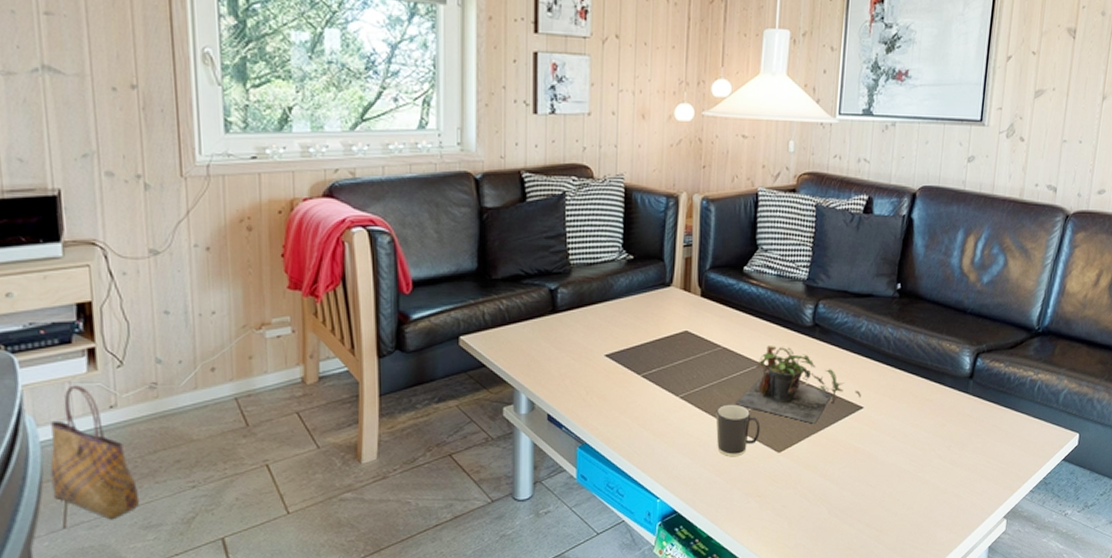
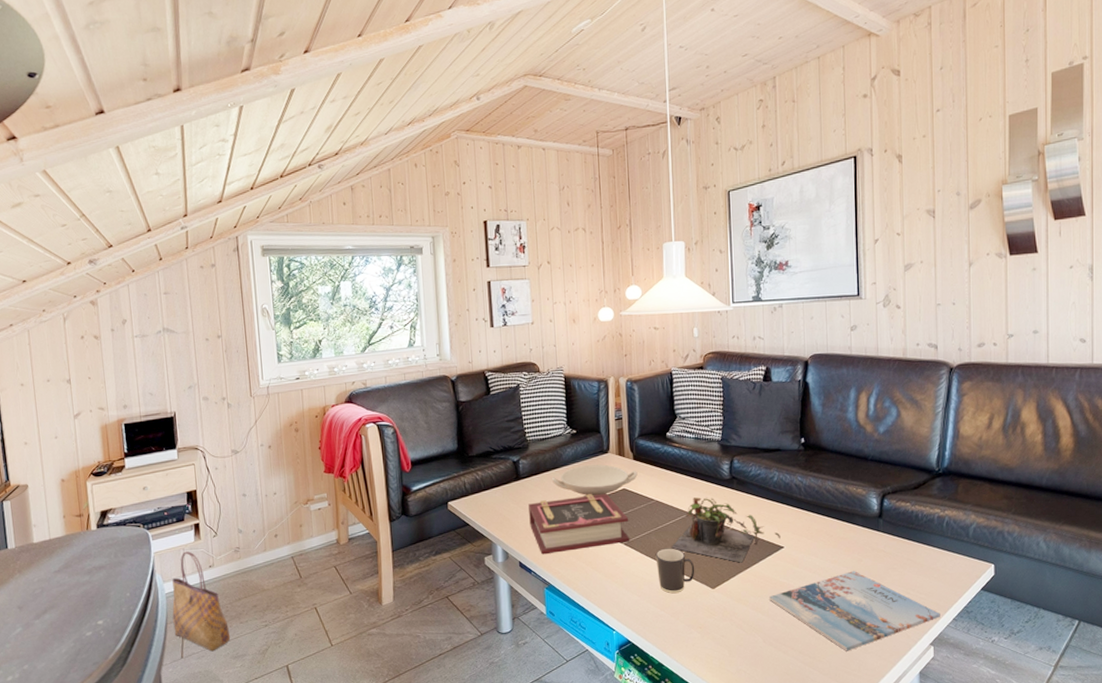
book: none [565,335,689,407] -> present [528,493,630,555]
decorative bowl: none [597,300,704,340] -> present [551,464,638,498]
magazine: none [840,436,1018,524] -> present [769,571,940,651]

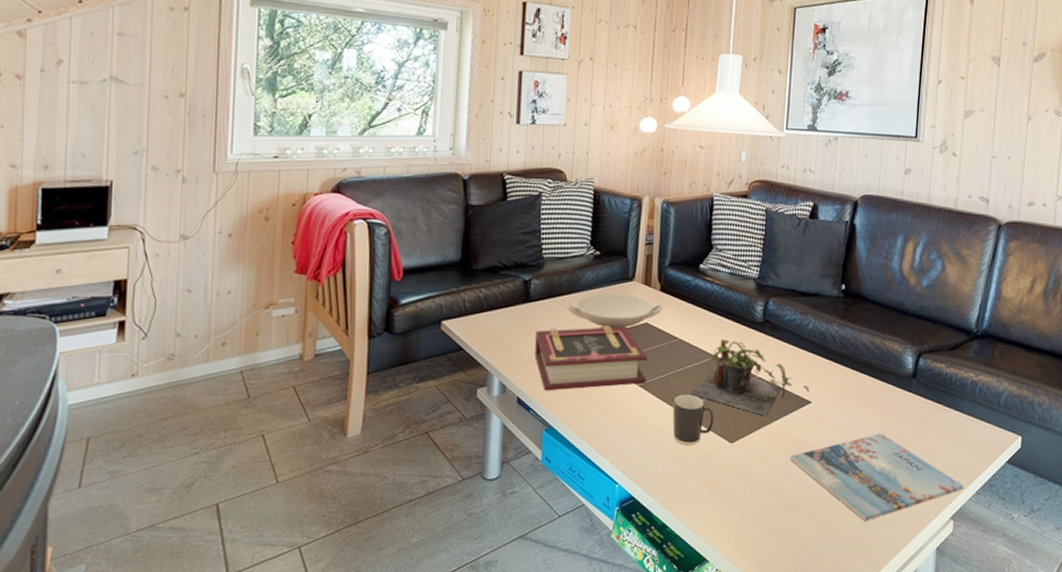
tote bag: present [172,551,231,652] -> none [73,354,148,482]

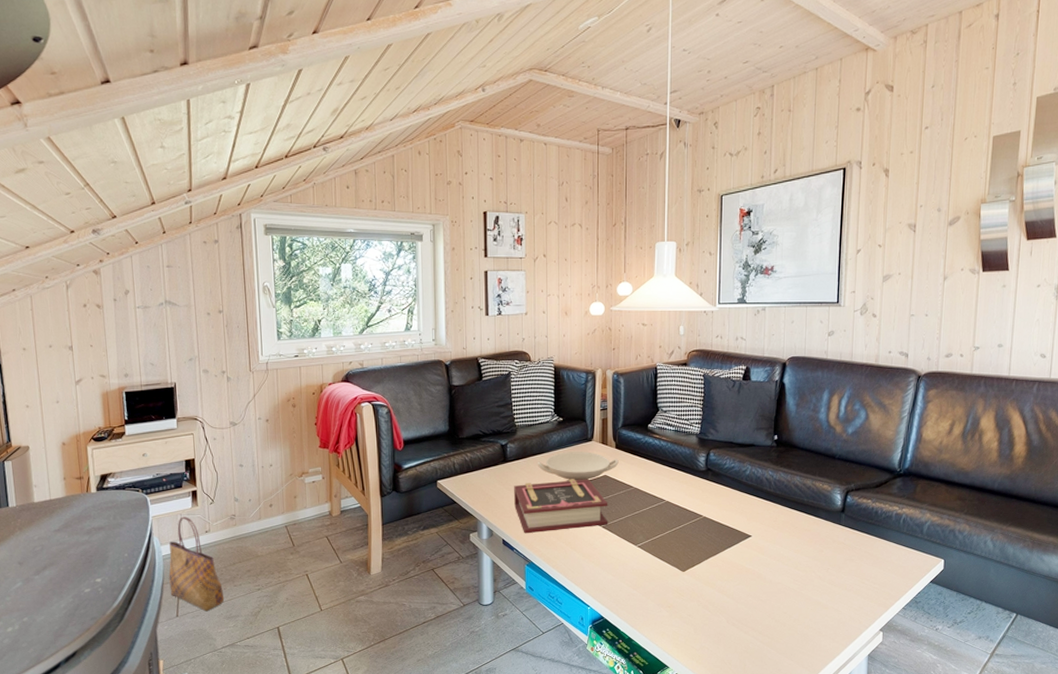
tote bag: none [73,354,148,482] -> present [168,516,225,612]
mug: present [672,394,714,446] -> none [631,532,668,575]
plant: present [690,339,809,416] -> none [646,486,749,549]
magazine: present [790,434,964,521] -> none [735,560,891,634]

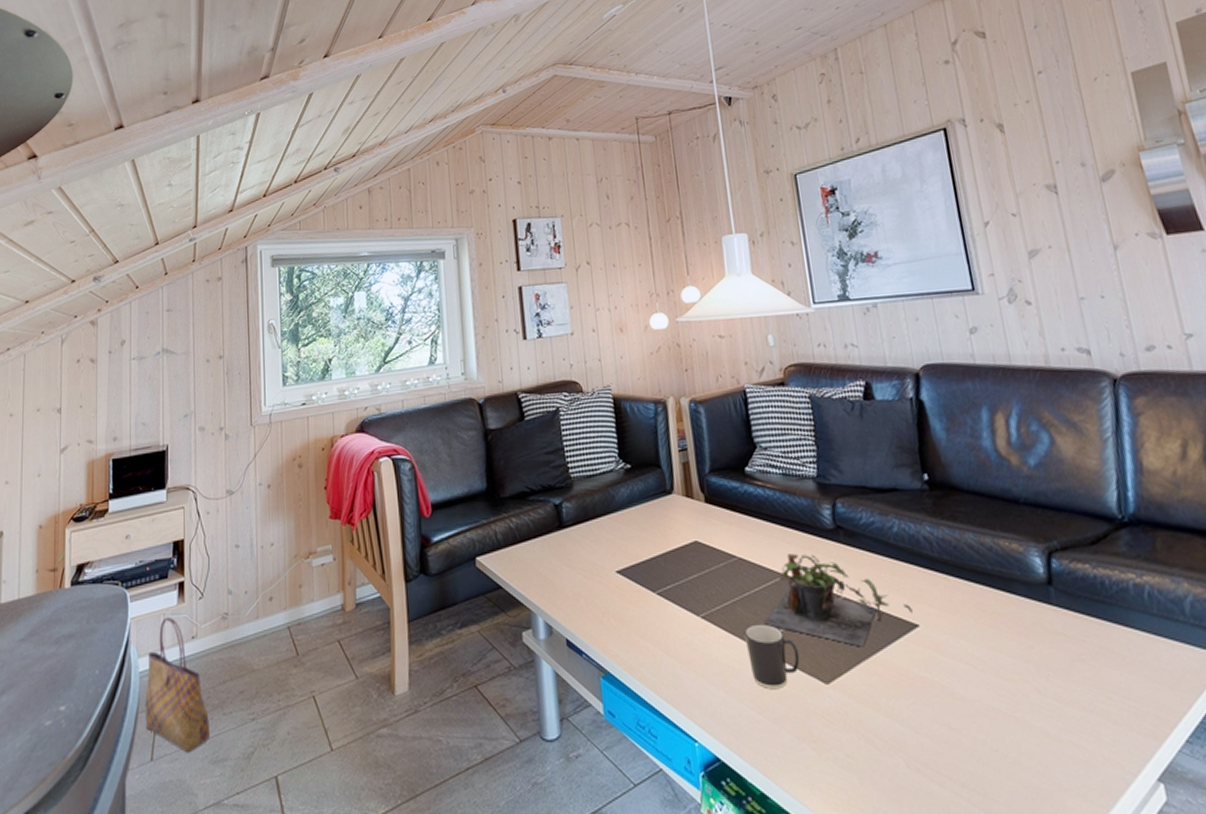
book: present [514,479,608,534] -> none [575,547,709,630]
decorative bowl: present [537,452,619,482] -> none [602,509,712,553]
mug: none [631,532,668,575] -> present [743,623,800,690]
plant: none [646,486,749,549] -> present [763,554,913,647]

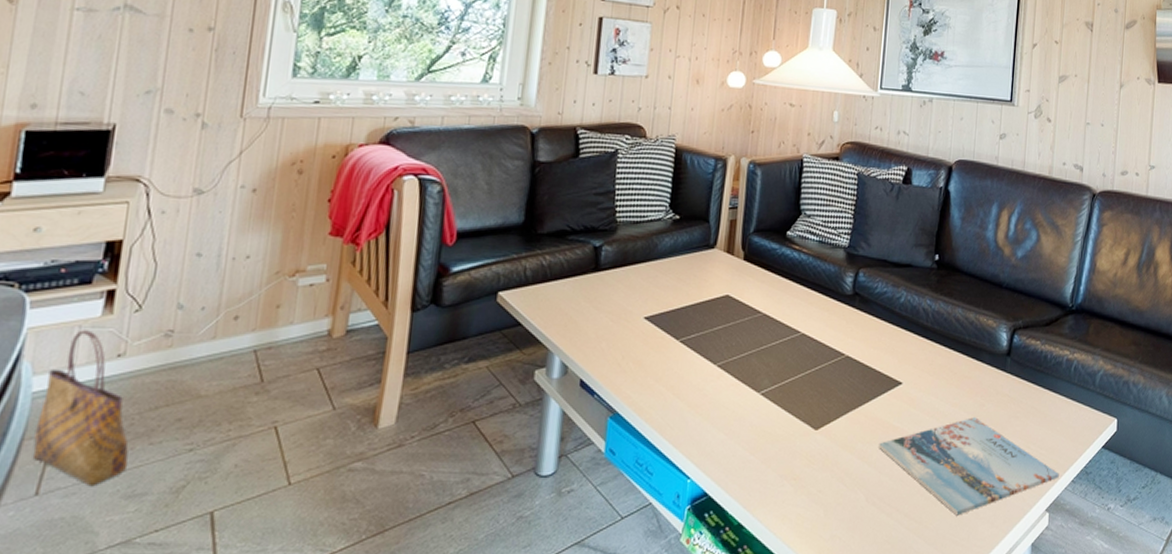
mug: present [743,623,800,690] -> none [752,374,798,434]
plant: present [763,554,913,647] -> none [773,314,900,399]
magazine: none [907,663,1166,786] -> present [879,417,1059,516]

